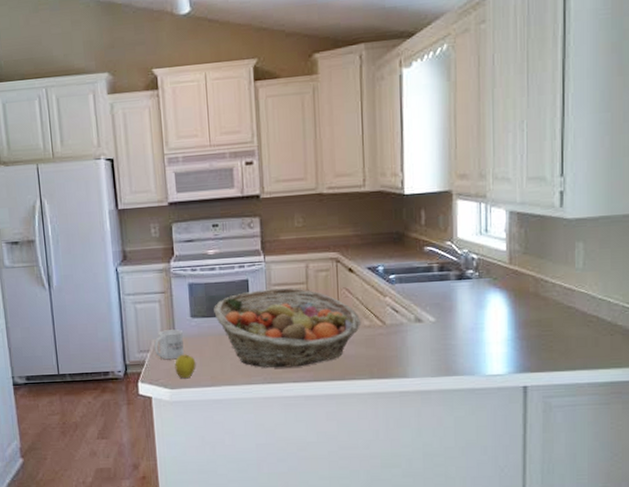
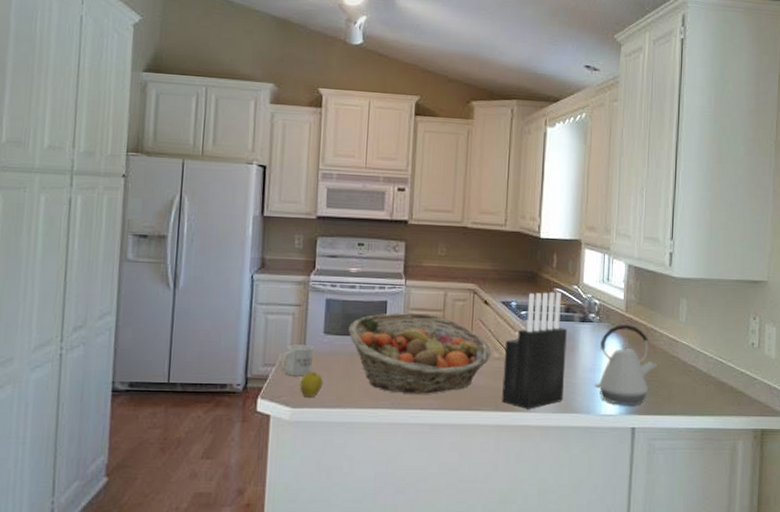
knife block: none [374,250,444,375] -> present [502,291,567,409]
kettle: none [477,276,550,364] -> present [594,324,657,406]

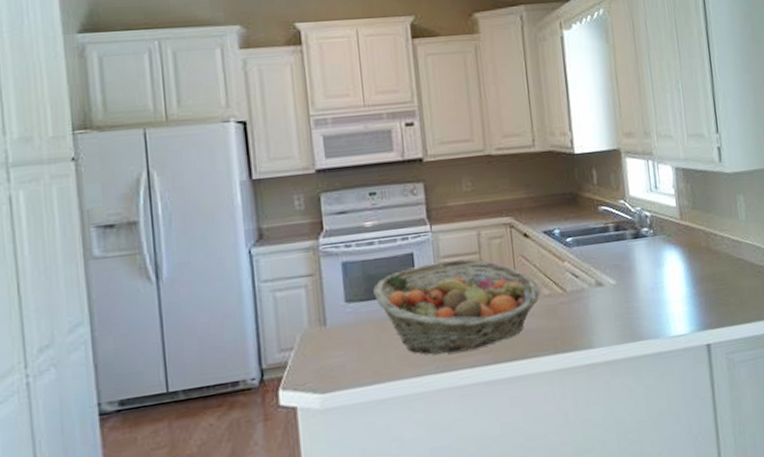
mug: present [281,344,313,376] -> none [299,318,338,357]
apple: present [300,371,323,398] -> none [326,347,354,379]
knife block: present [502,291,567,409] -> none [554,209,628,346]
kettle: present [594,324,657,406] -> none [658,232,723,323]

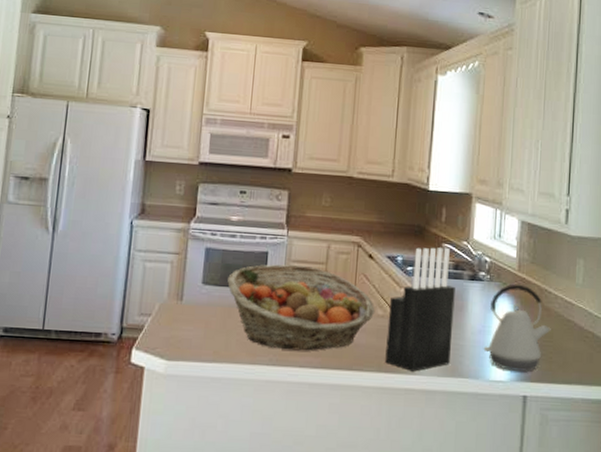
knife block: none [554,209,628,346] -> present [385,247,455,372]
kettle: none [658,232,723,323] -> present [483,284,551,373]

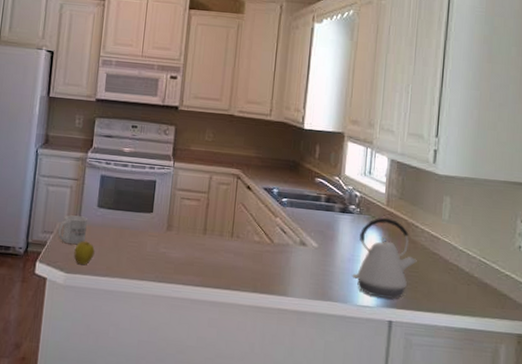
mug: none [157,294,191,328] -> present [58,215,87,245]
apple: none [175,323,200,351] -> present [74,241,95,265]
fruit basket: present [227,264,376,351] -> none [120,191,252,271]
knife block: present [385,247,455,372] -> none [260,181,327,294]

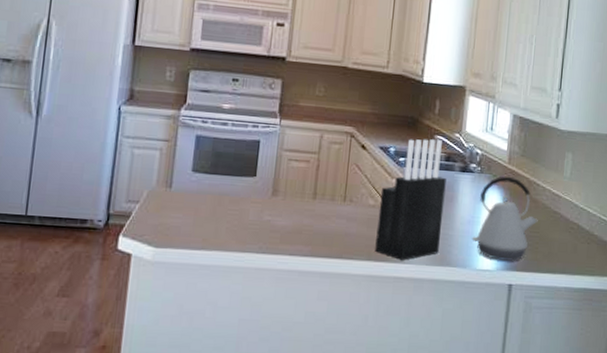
mug: present [58,215,87,245] -> none [145,181,180,215]
apple: present [74,241,95,265] -> none [164,210,189,238]
knife block: none [260,181,327,294] -> present [375,139,446,260]

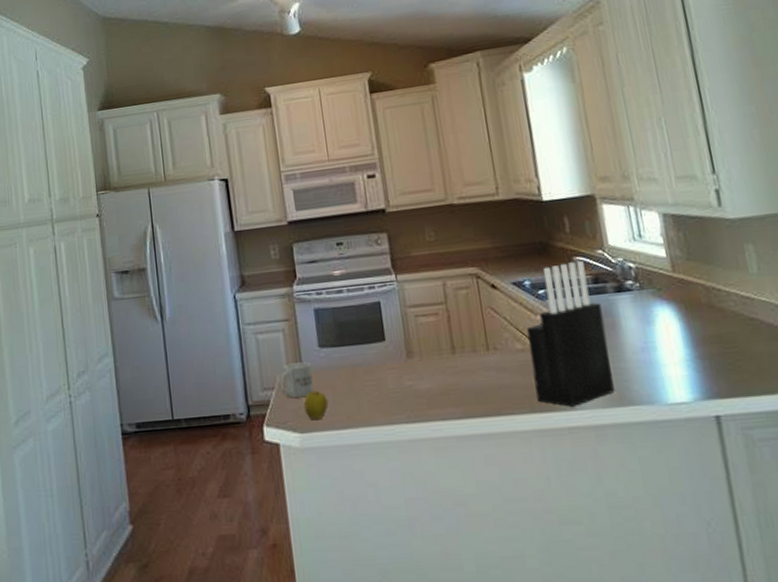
mug: none [145,181,180,215] -> present [279,362,314,398]
apple: none [164,210,189,238] -> present [304,390,329,420]
kettle: present [471,176,538,262] -> none [647,286,732,389]

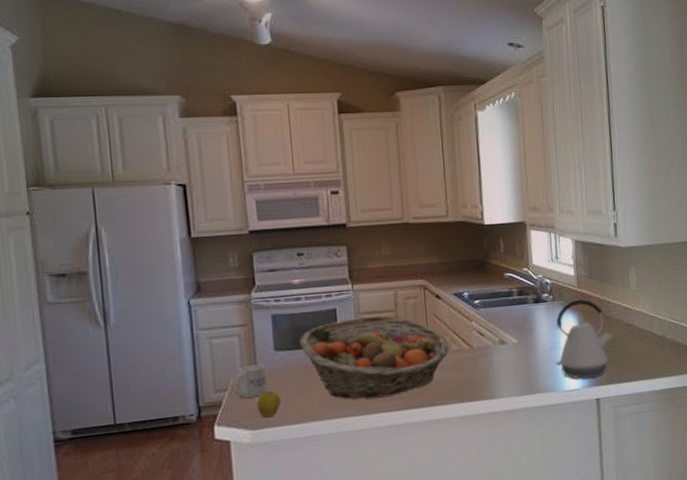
fruit basket: none [344,309,513,404] -> present [300,315,450,399]
knife block: present [526,260,615,407] -> none [462,276,526,396]
kettle: none [647,286,732,389] -> present [555,299,614,379]

